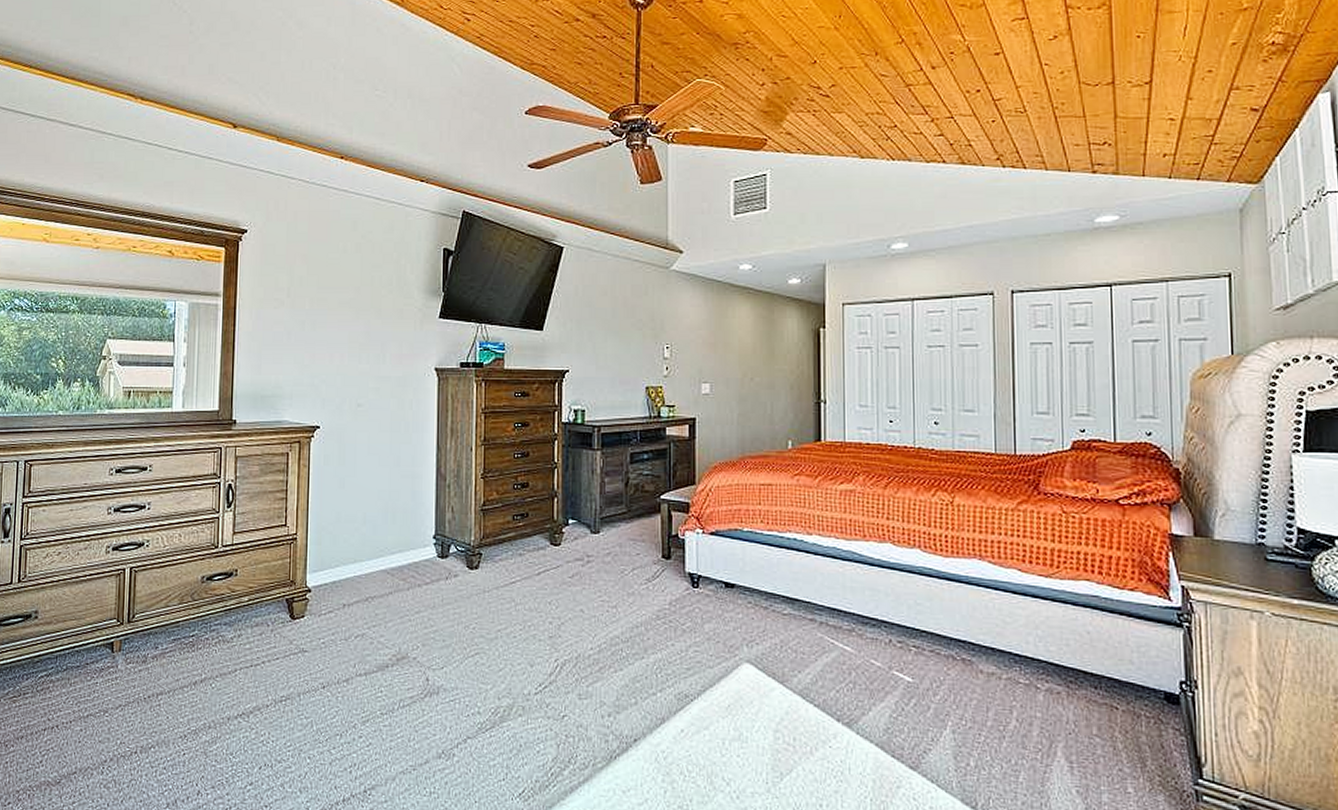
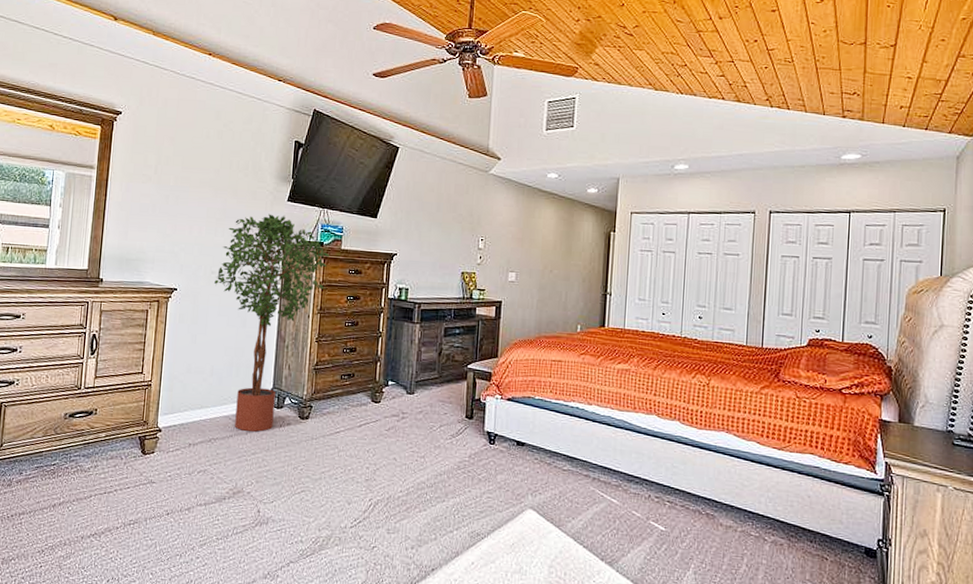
potted tree: none [361,334,490,587] -> present [214,214,329,432]

